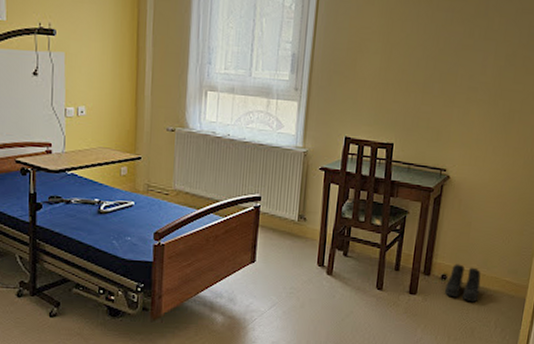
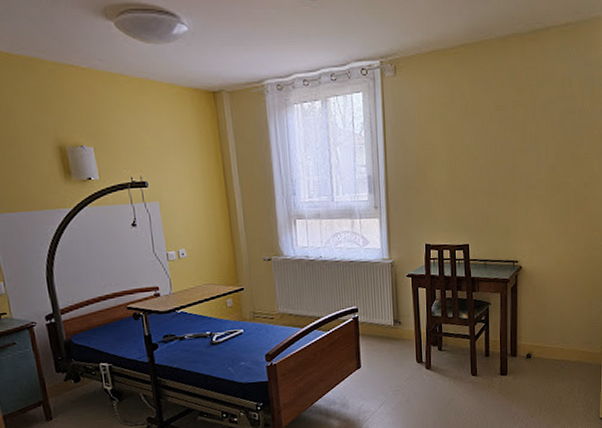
boots: present [445,264,481,303] -> none [532,342,561,375]

